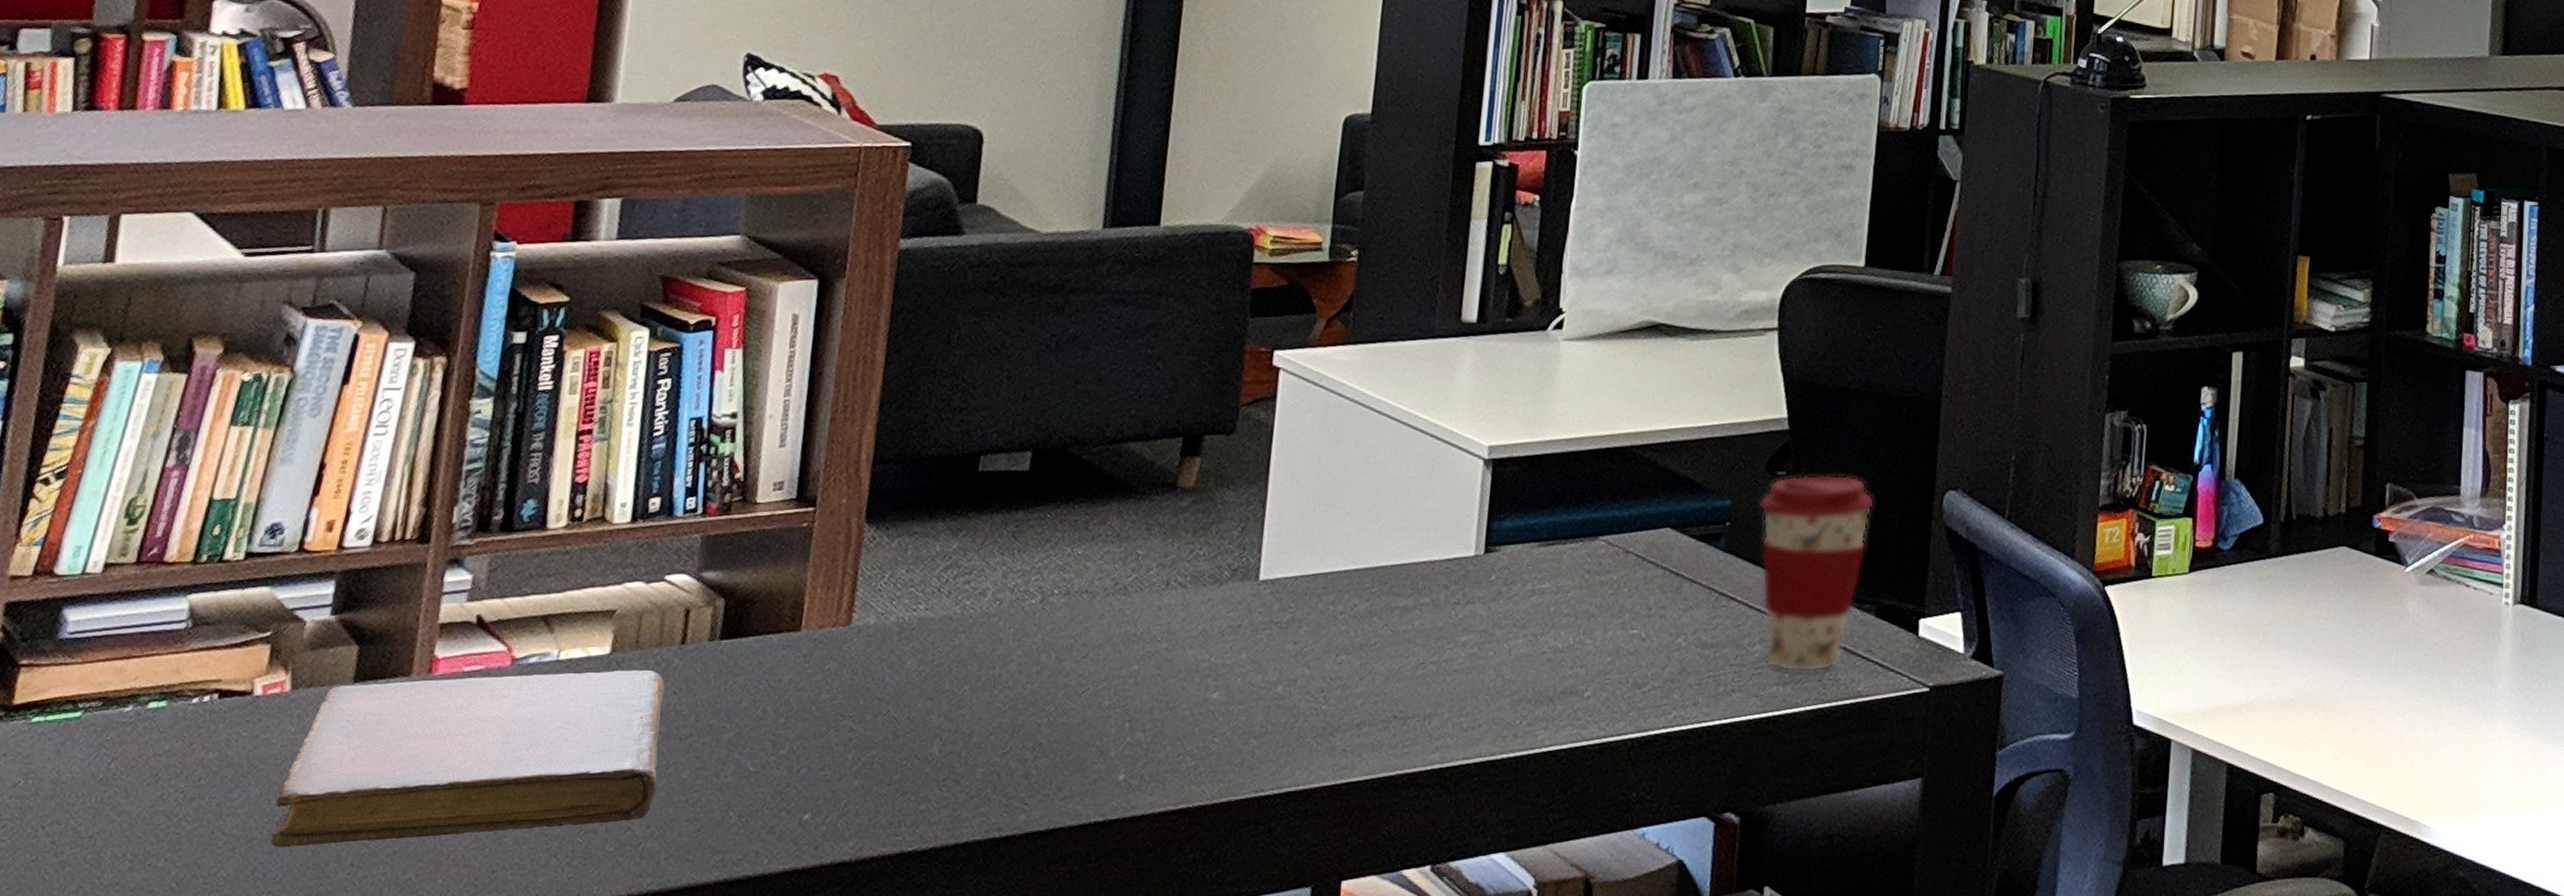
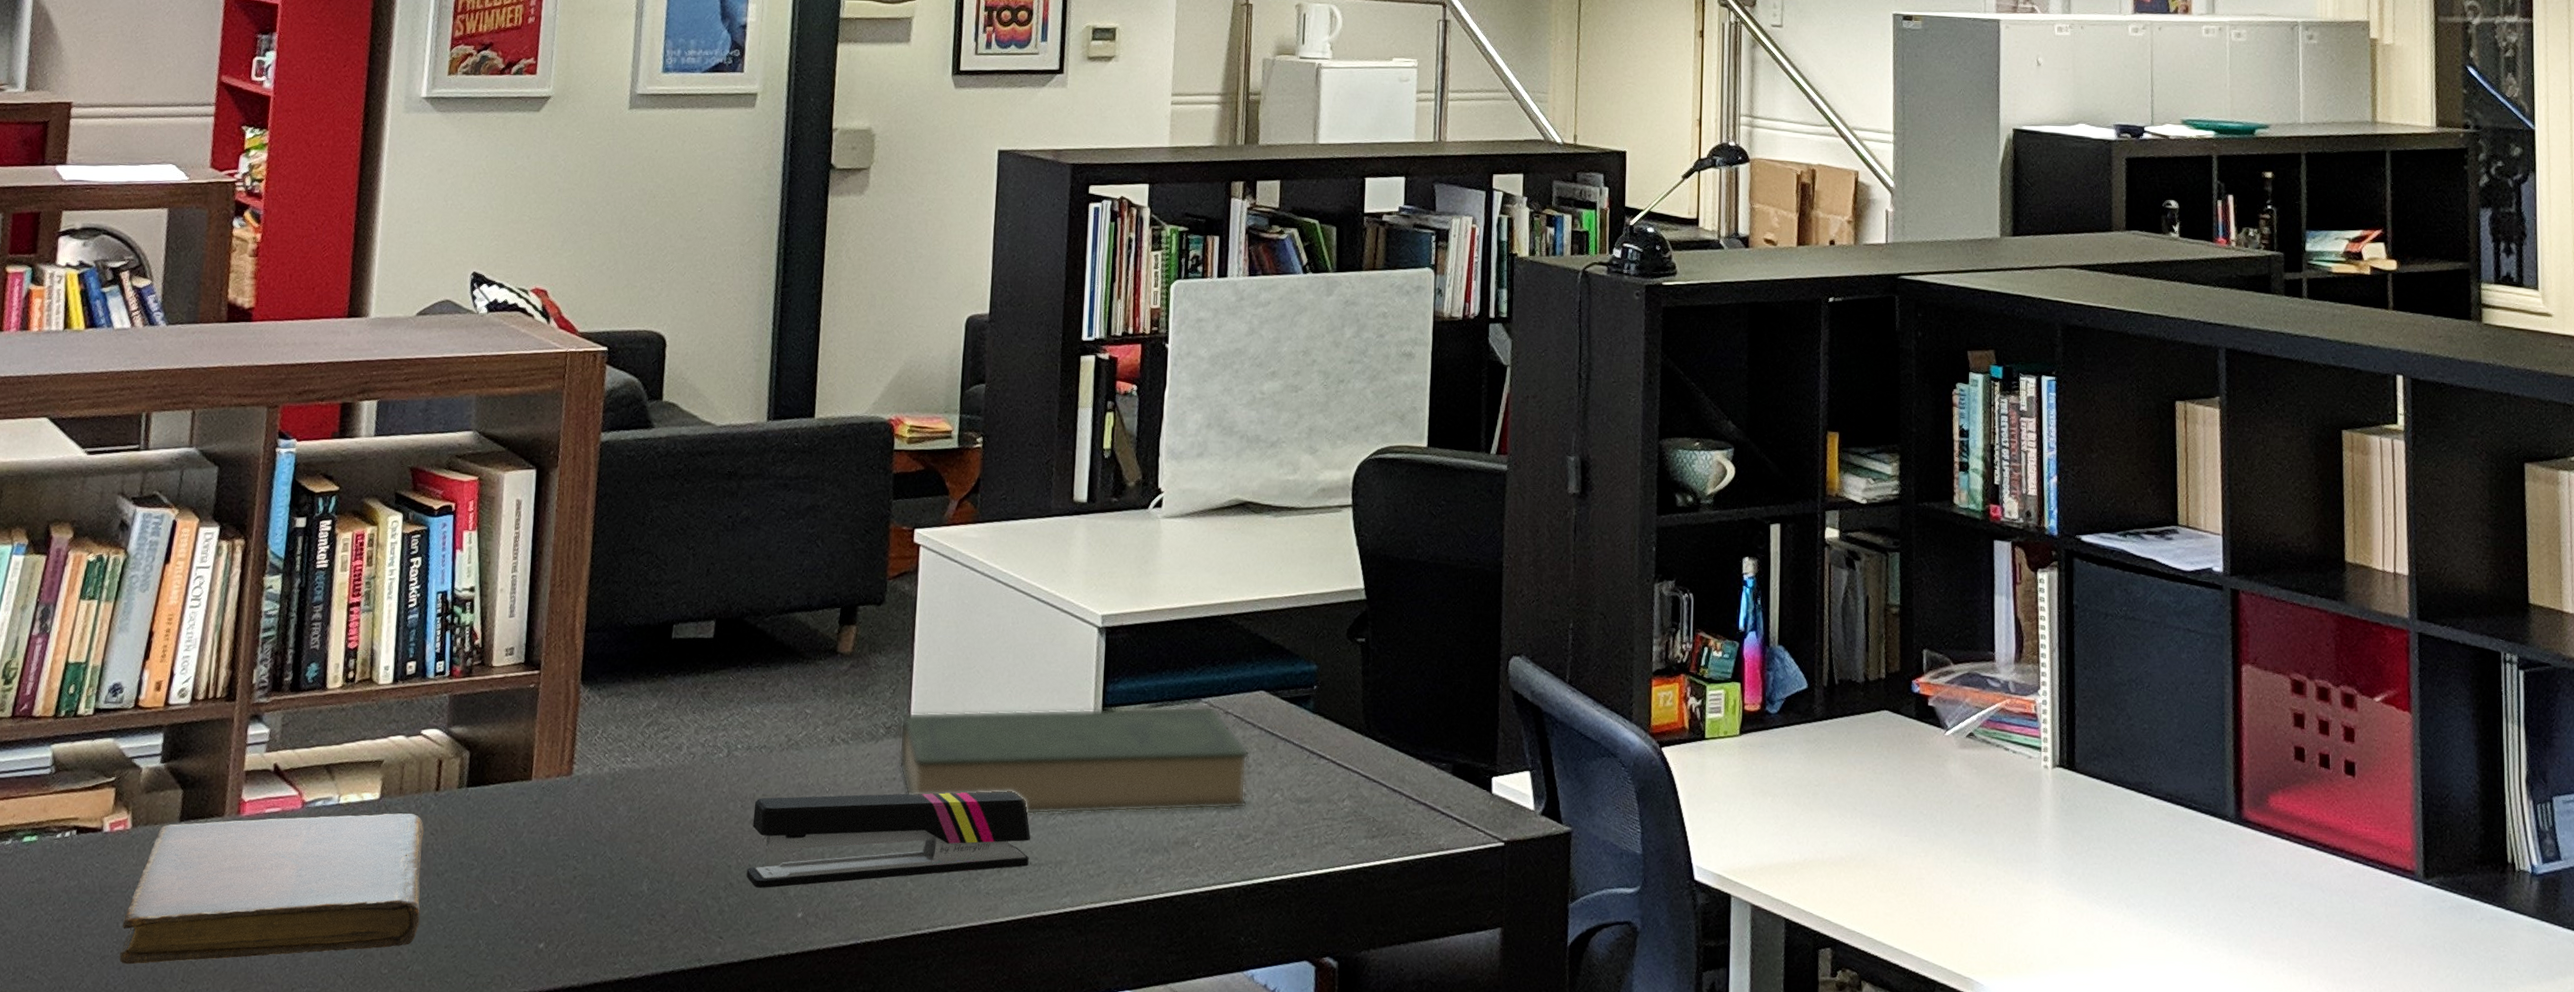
stapler: none [1059,638,1396,748] -> present [746,791,1030,888]
book: none [1245,545,1652,664] -> present [899,706,1250,815]
coffee cup: present [1759,474,1875,672] -> none [1342,641,1447,826]

